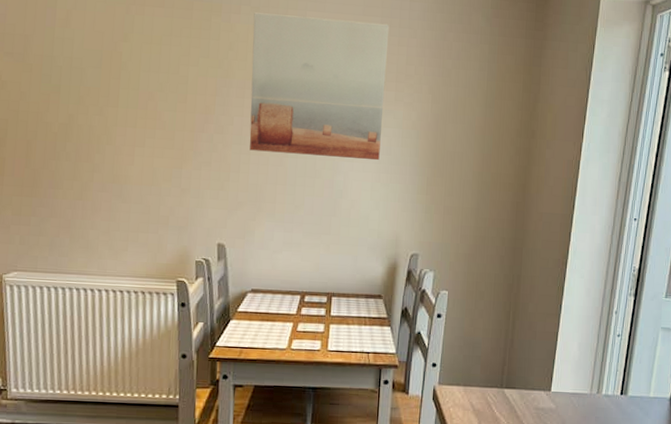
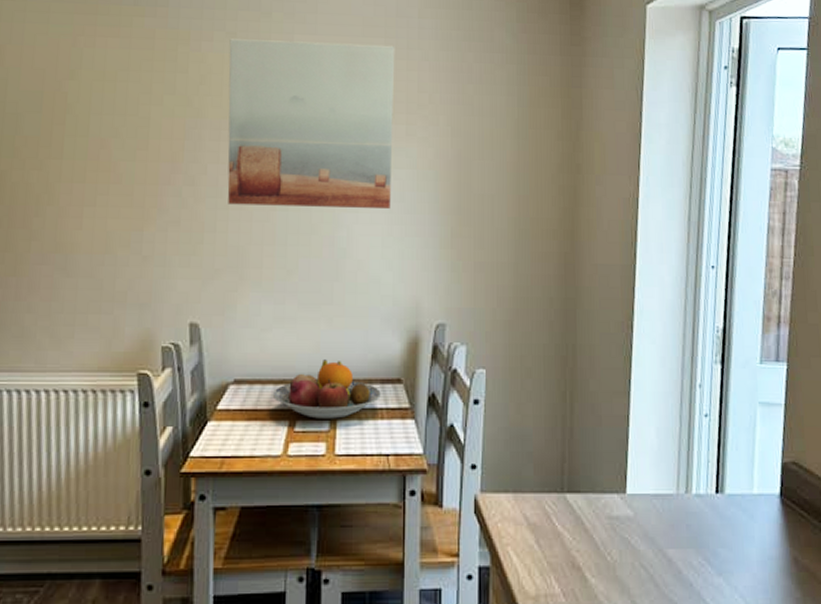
fruit bowl: none [280,277,365,323] -> present [272,359,381,419]

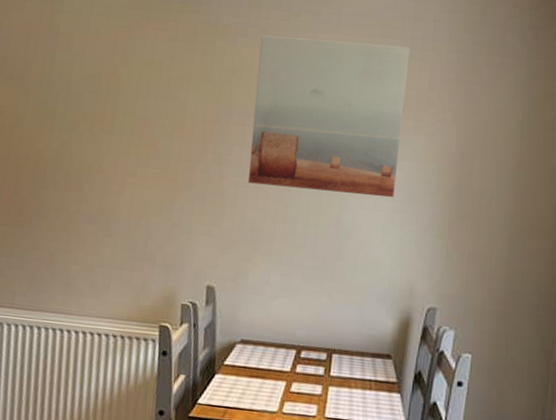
fruit bowl: present [272,359,381,419] -> none [273,330,371,385]

